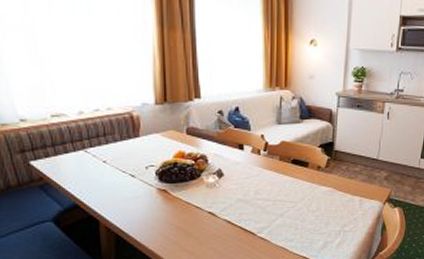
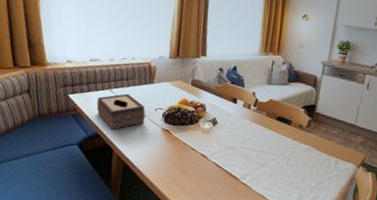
tissue box: none [68,152,134,199] -> present [96,93,145,131]

